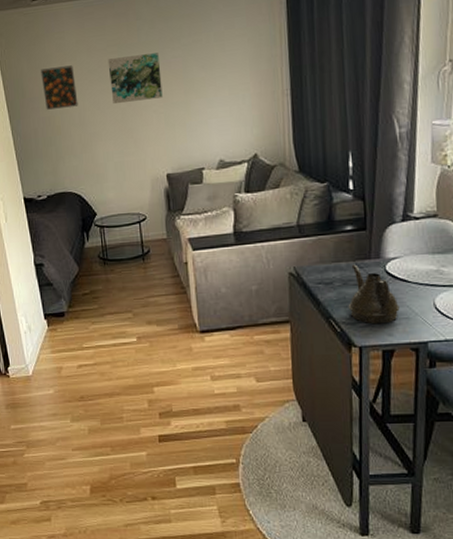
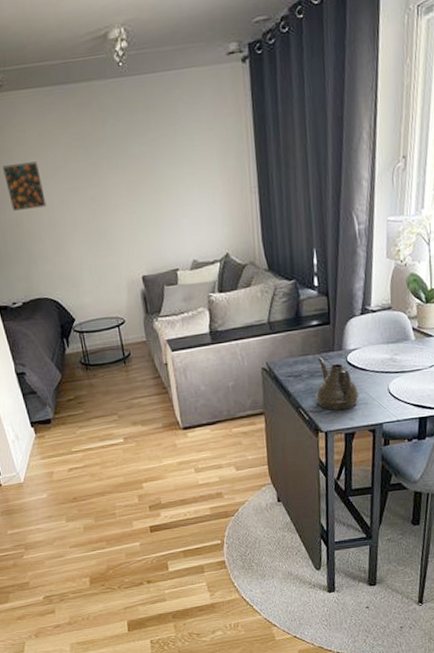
wall art: present [107,53,163,105] -> none [73,148,133,204]

